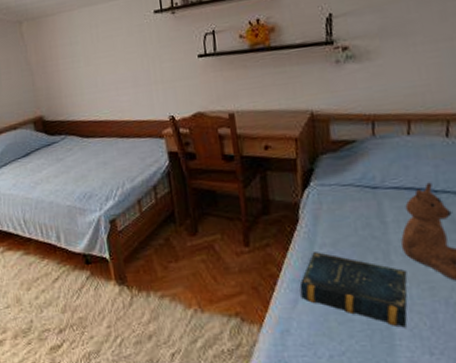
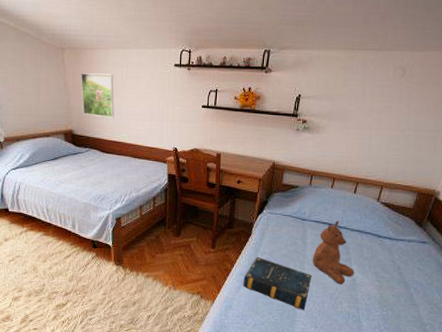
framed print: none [44,39,90,95] -> present [81,73,115,118]

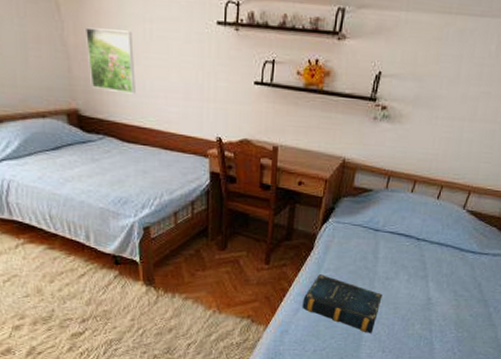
teddy bear: present [313,221,354,285] -> none [384,232,430,305]

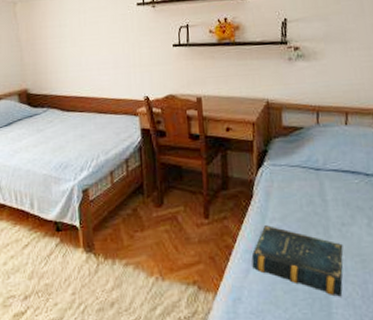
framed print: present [86,27,136,94] -> none [35,22,74,71]

